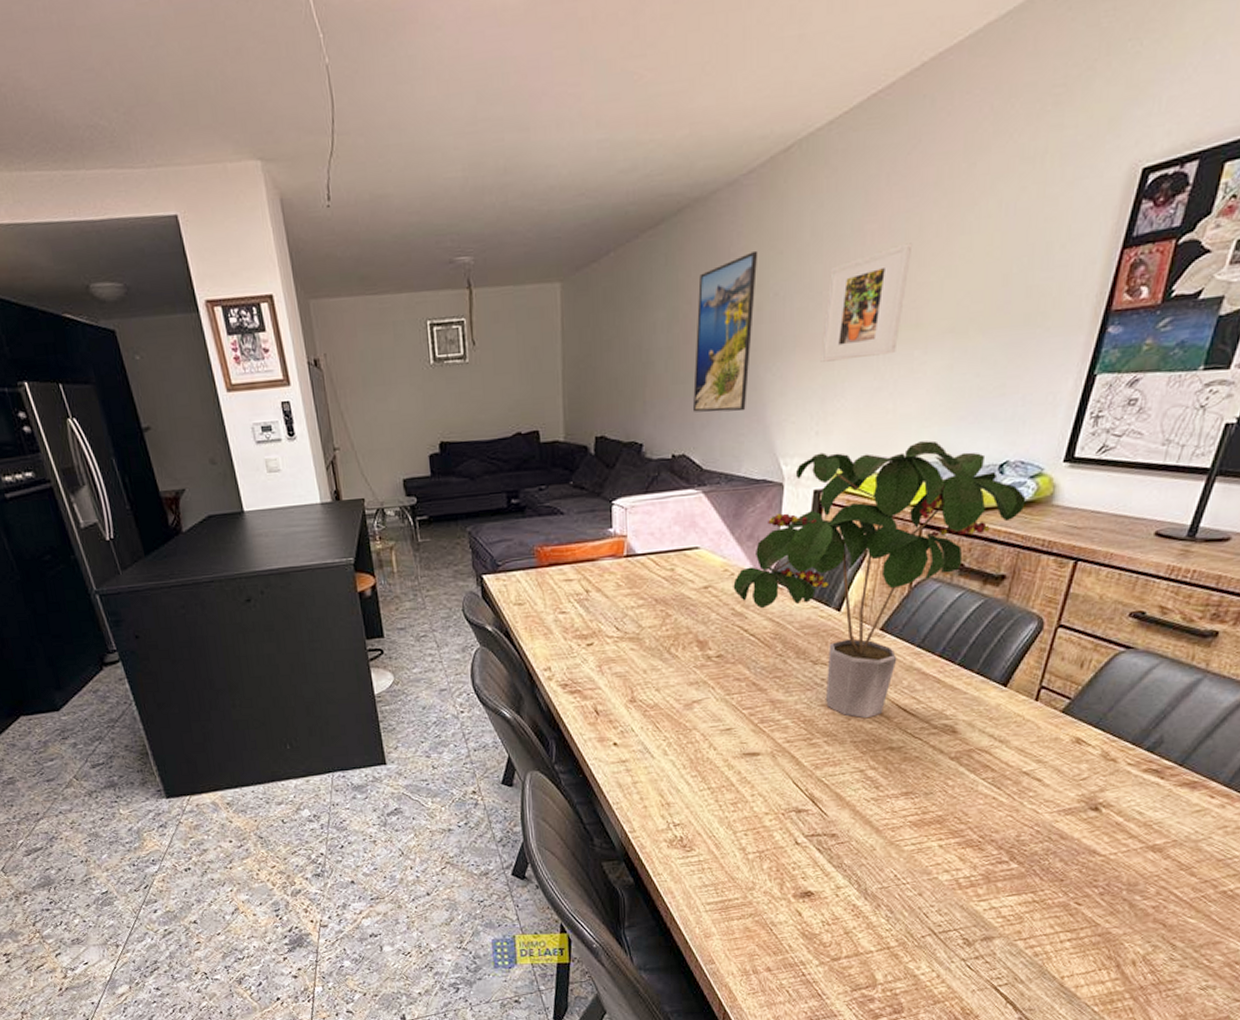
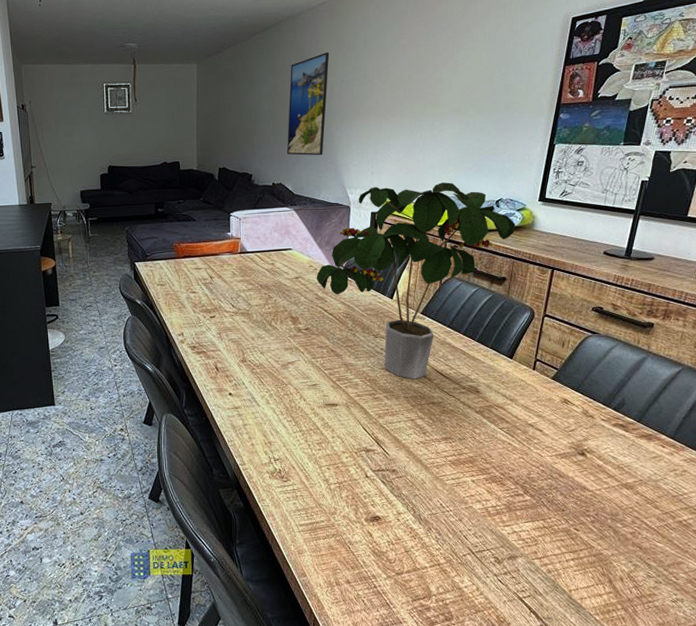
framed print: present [820,243,913,362] -> none [373,53,430,126]

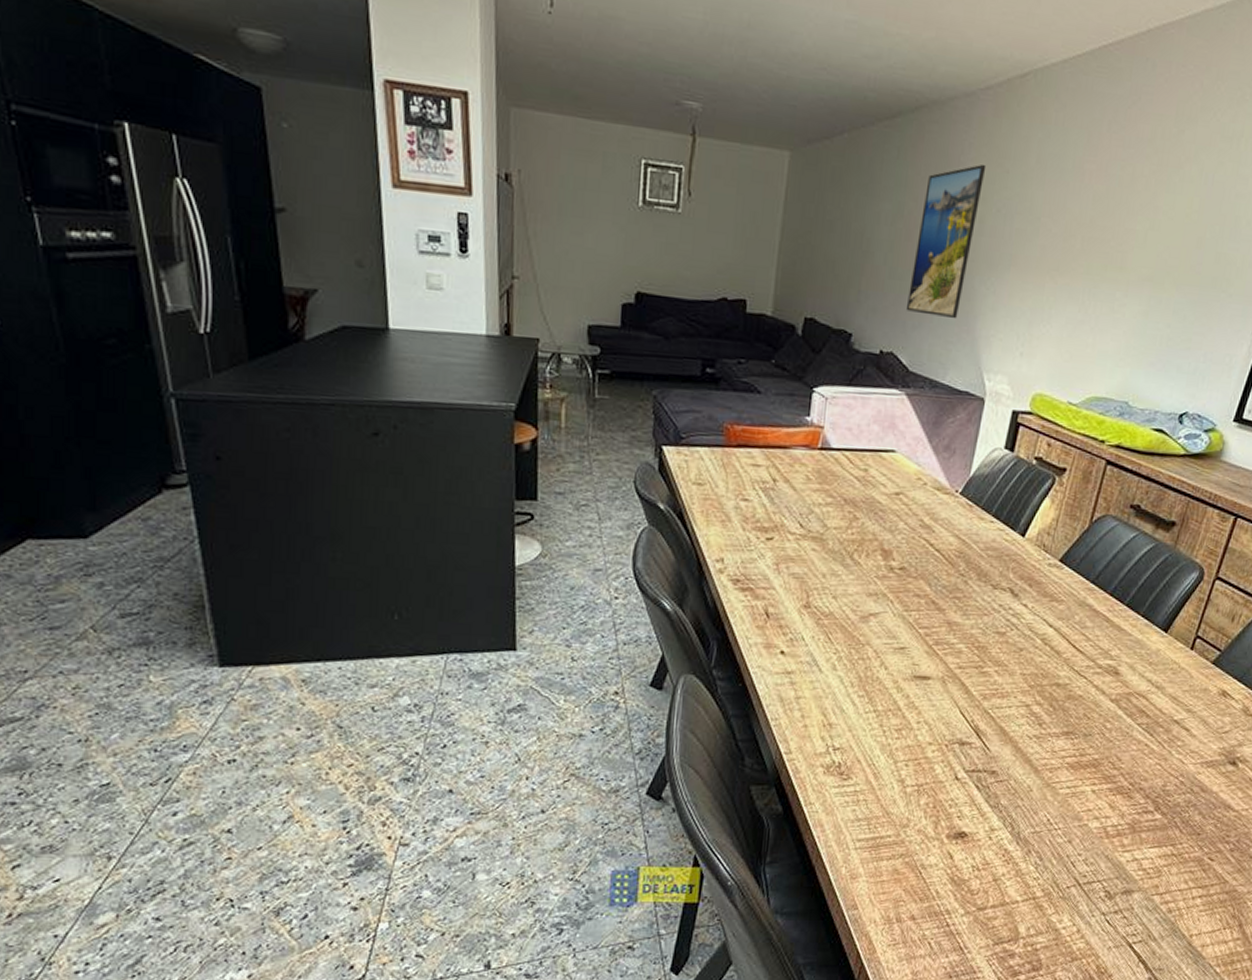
potted plant: present [316,182,516,380] -> none [924,374,1199,651]

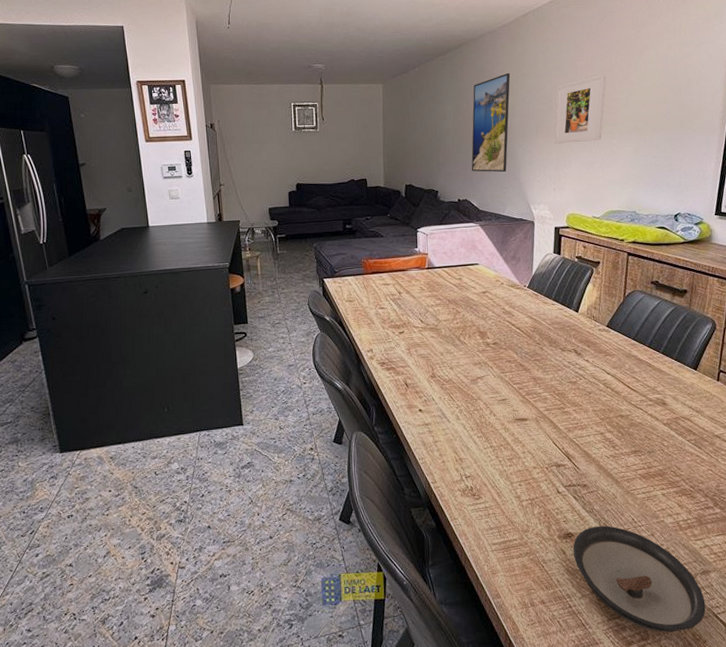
saucer: none [962,826,1121,963] -> present [573,526,706,633]
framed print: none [1032,189,1125,291] -> present [553,74,607,144]

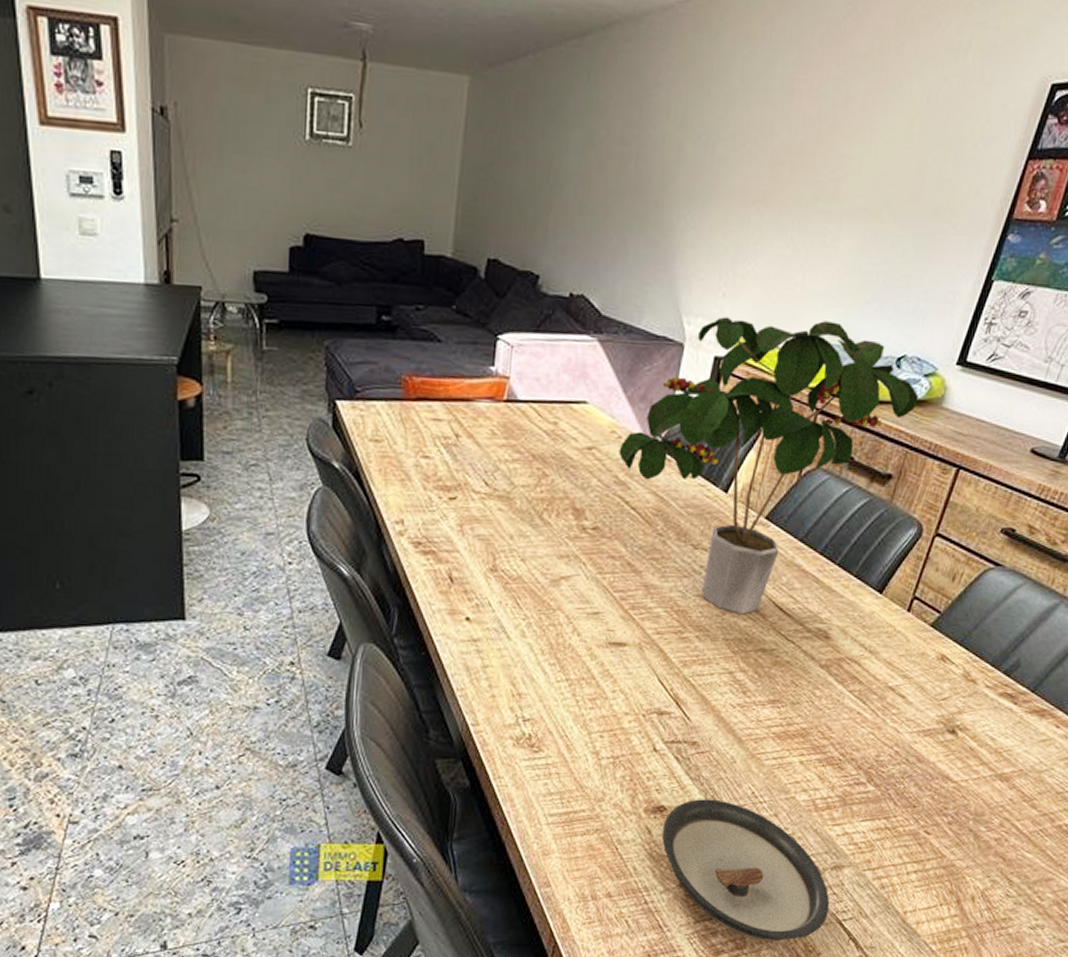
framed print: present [471,72,511,173] -> none [597,85,686,258]
potted plant: none [503,197,694,393] -> present [618,316,919,615]
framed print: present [553,74,607,144] -> none [735,110,838,224]

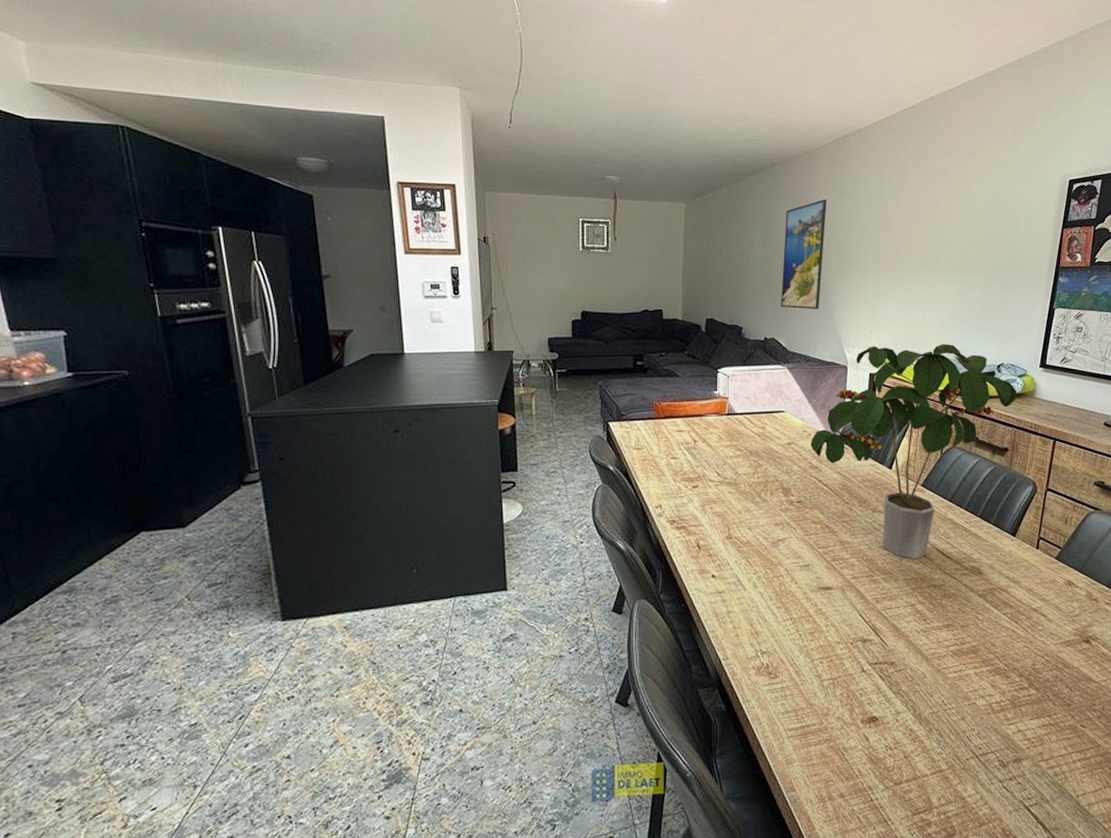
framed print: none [597,85,686,258] -> present [780,199,827,310]
saucer: present [661,799,830,941] -> none [877,708,1017,828]

